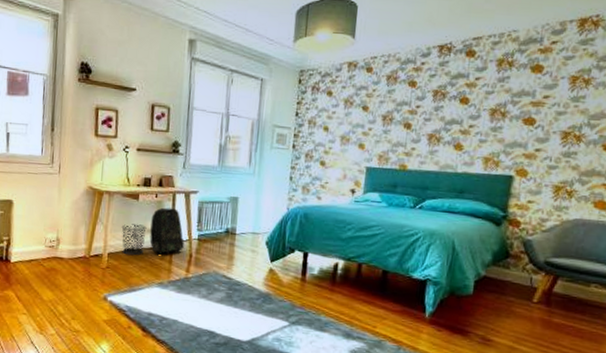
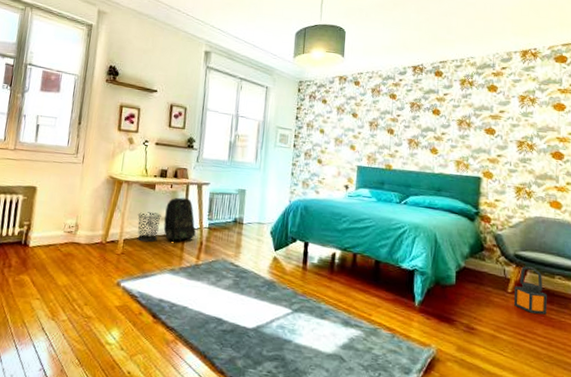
lantern: none [539,273,579,325] -> present [514,266,547,315]

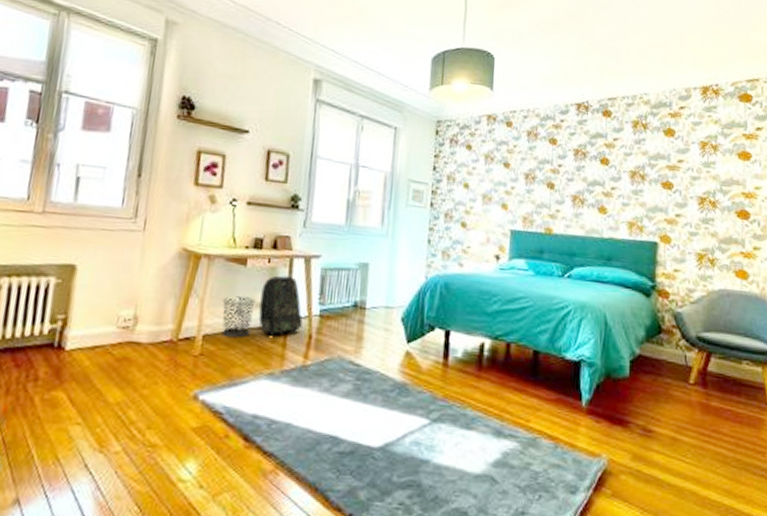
lantern: present [514,266,547,315] -> none [697,350,734,409]

